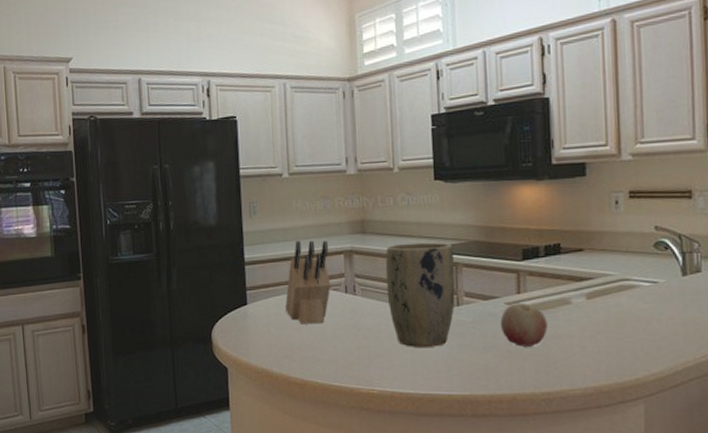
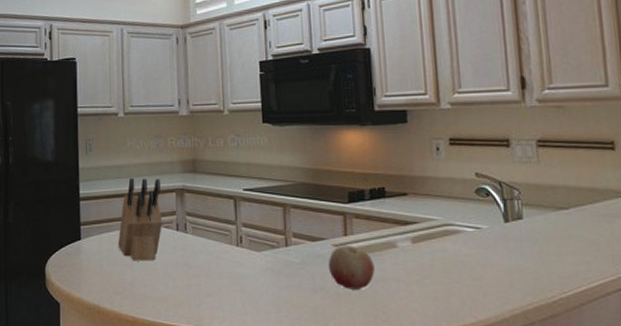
plant pot: present [385,242,456,347] -> none [215,183,284,287]

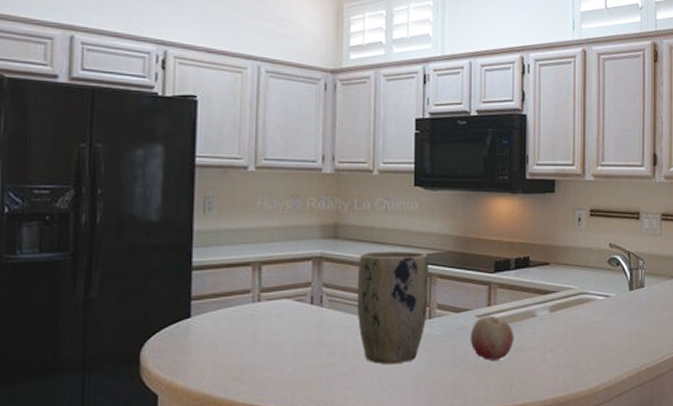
knife block: present [118,178,163,261] -> none [239,244,295,340]
plant pot: none [215,183,284,287] -> present [356,251,430,364]

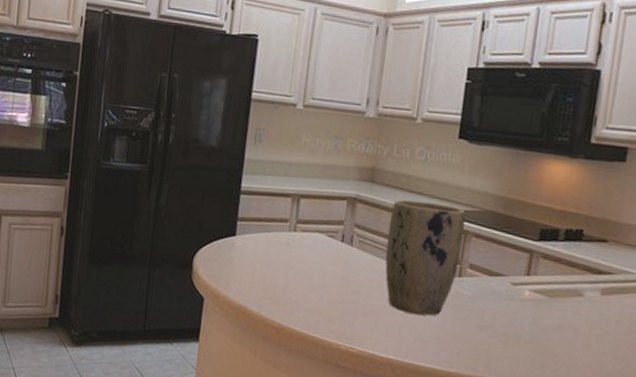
fruit: present [470,316,514,361] -> none [501,285,554,335]

